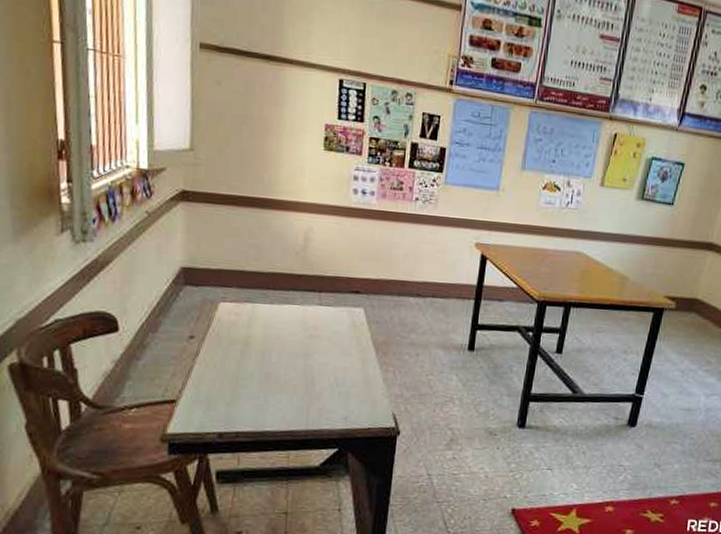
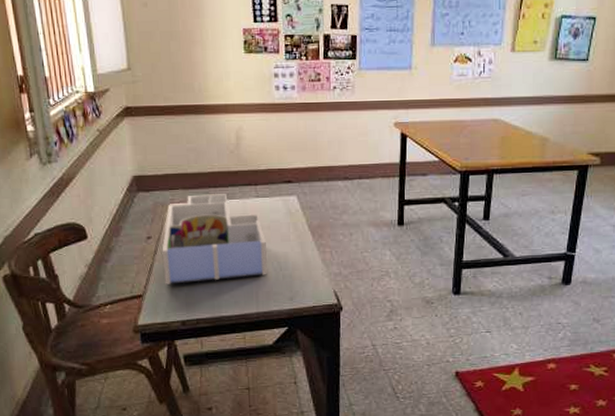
desk organizer: none [203,295,325,391] -> present [162,194,268,284]

